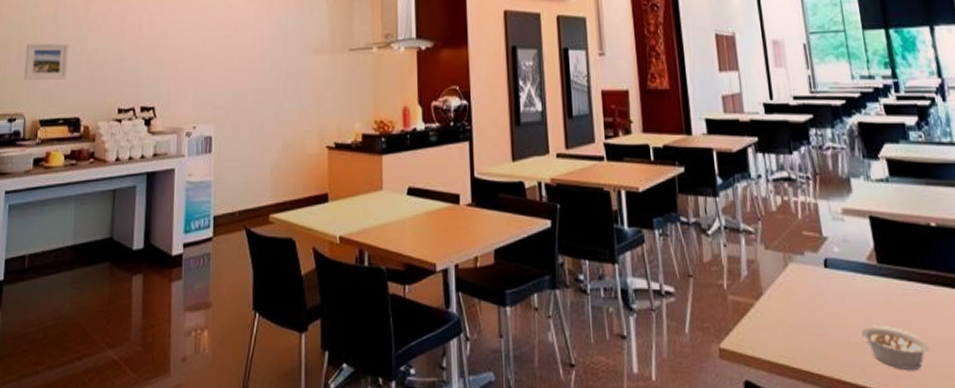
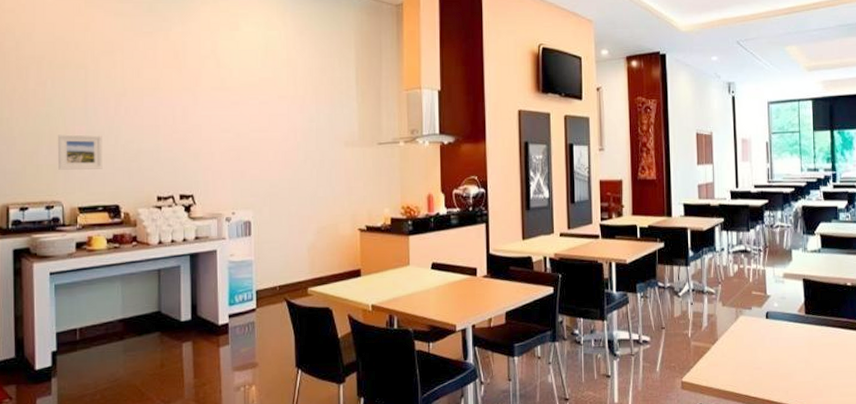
legume: present [860,327,930,369] -> none [788,361,836,391]

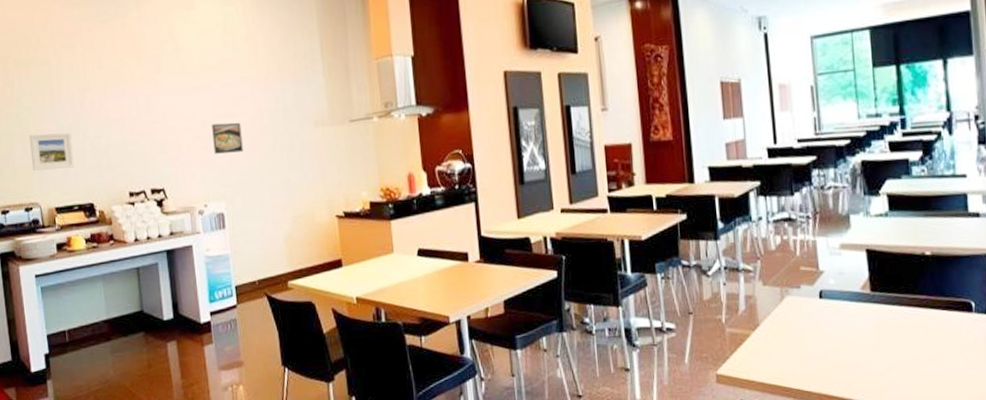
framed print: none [246,137,275,165] -> present [212,122,243,154]

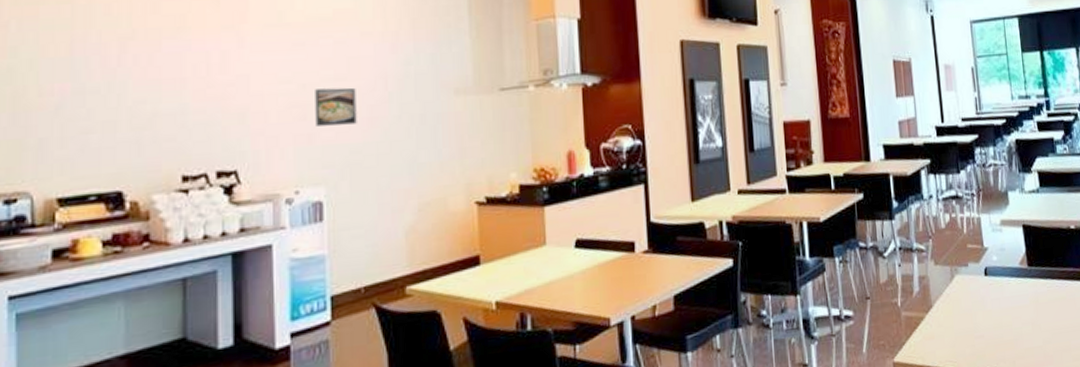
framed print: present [28,132,74,171] -> none [24,94,97,147]

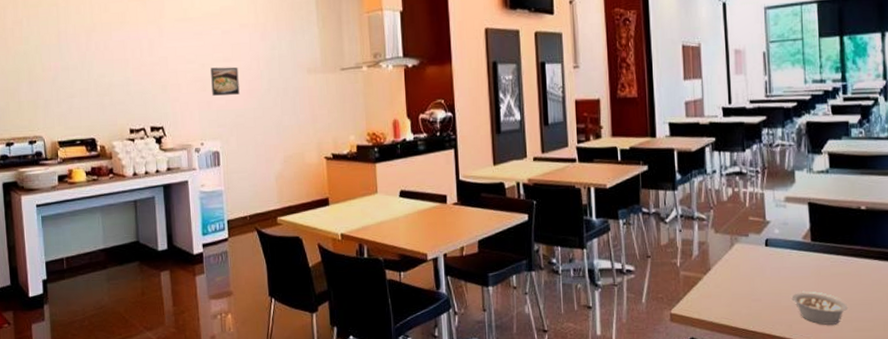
legume: none [1013,322,1067,357] -> present [791,292,848,325]

